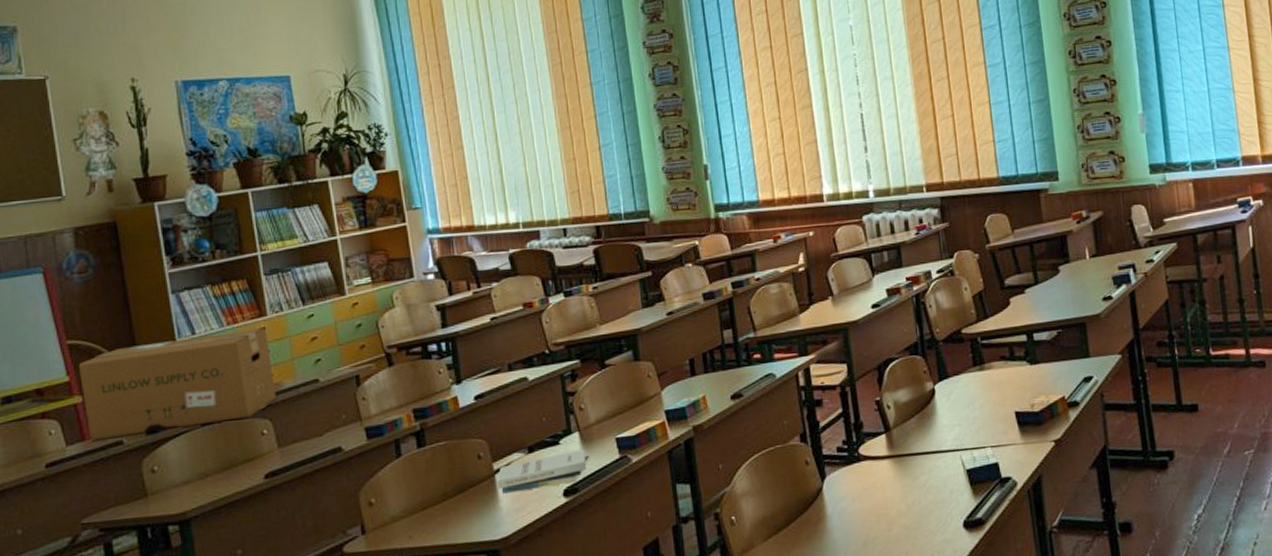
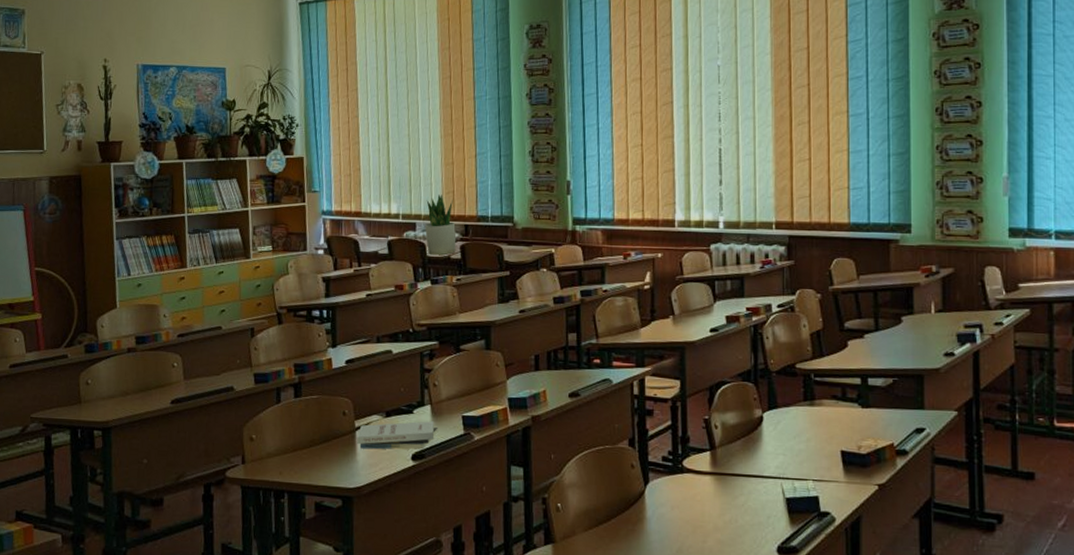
box: present [78,328,277,441] -> none [41,277,187,352]
planter: none [549,195,589,265] -> present [425,194,457,256]

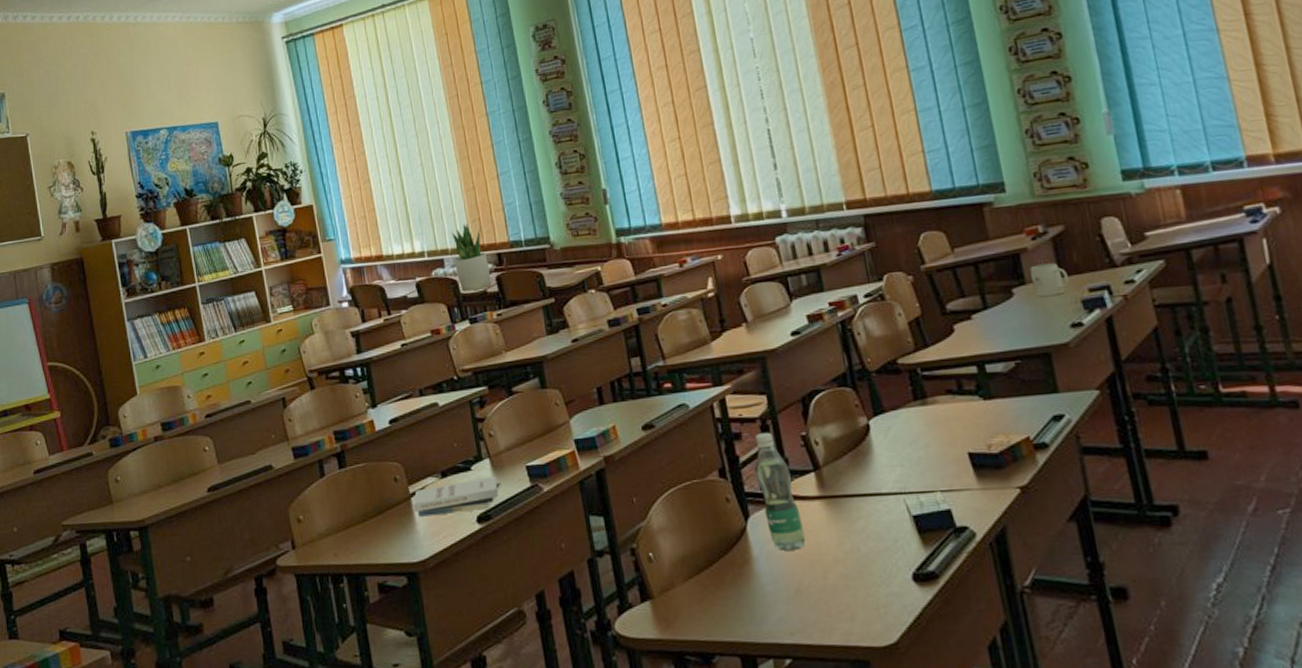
bottle: none [659,412,694,515] -> present [754,432,806,551]
mug: none [919,299,950,328] -> present [1030,263,1070,298]

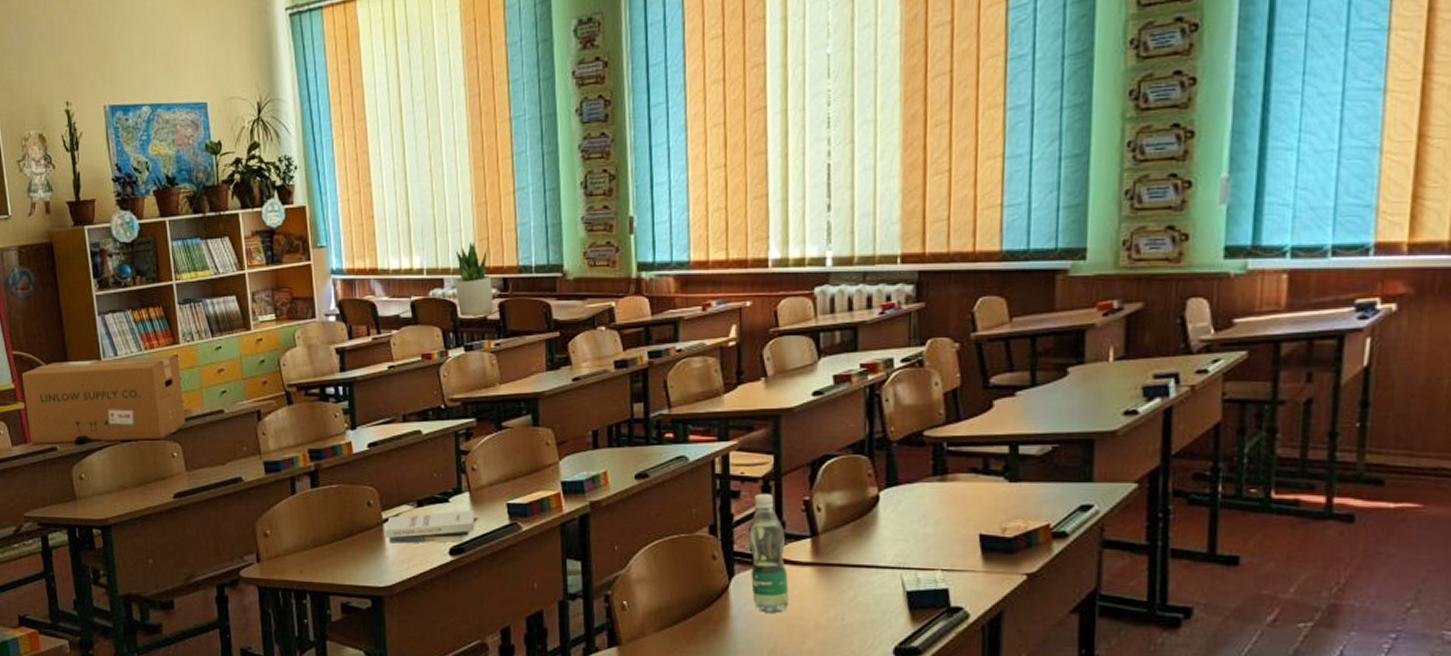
box: none [56,353,216,451] -> present [21,356,186,444]
mug: present [1030,263,1070,298] -> none [1092,343,1135,380]

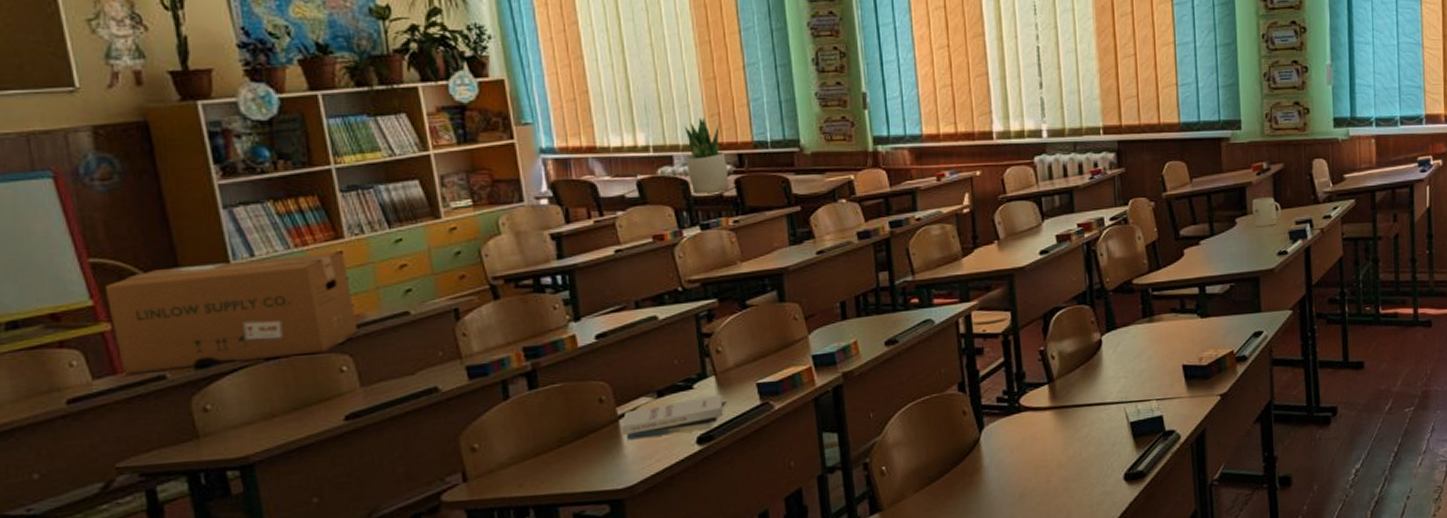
bottle: present [747,493,790,613] -> none [992,347,1034,459]
mug: none [1092,343,1135,380] -> present [1252,197,1282,228]

